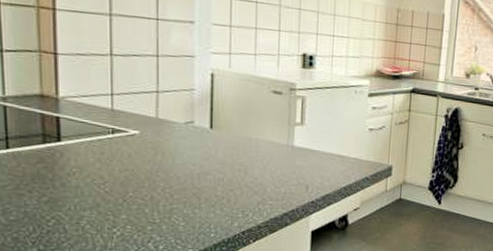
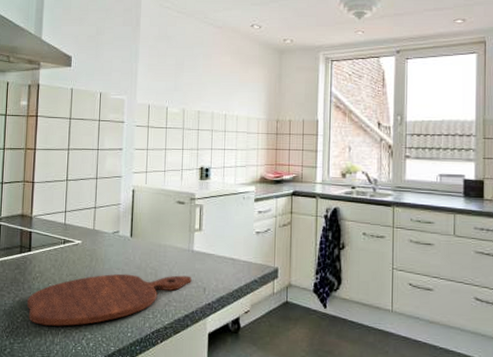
cutting board: none [61,170,291,229] -> present [27,273,192,326]

